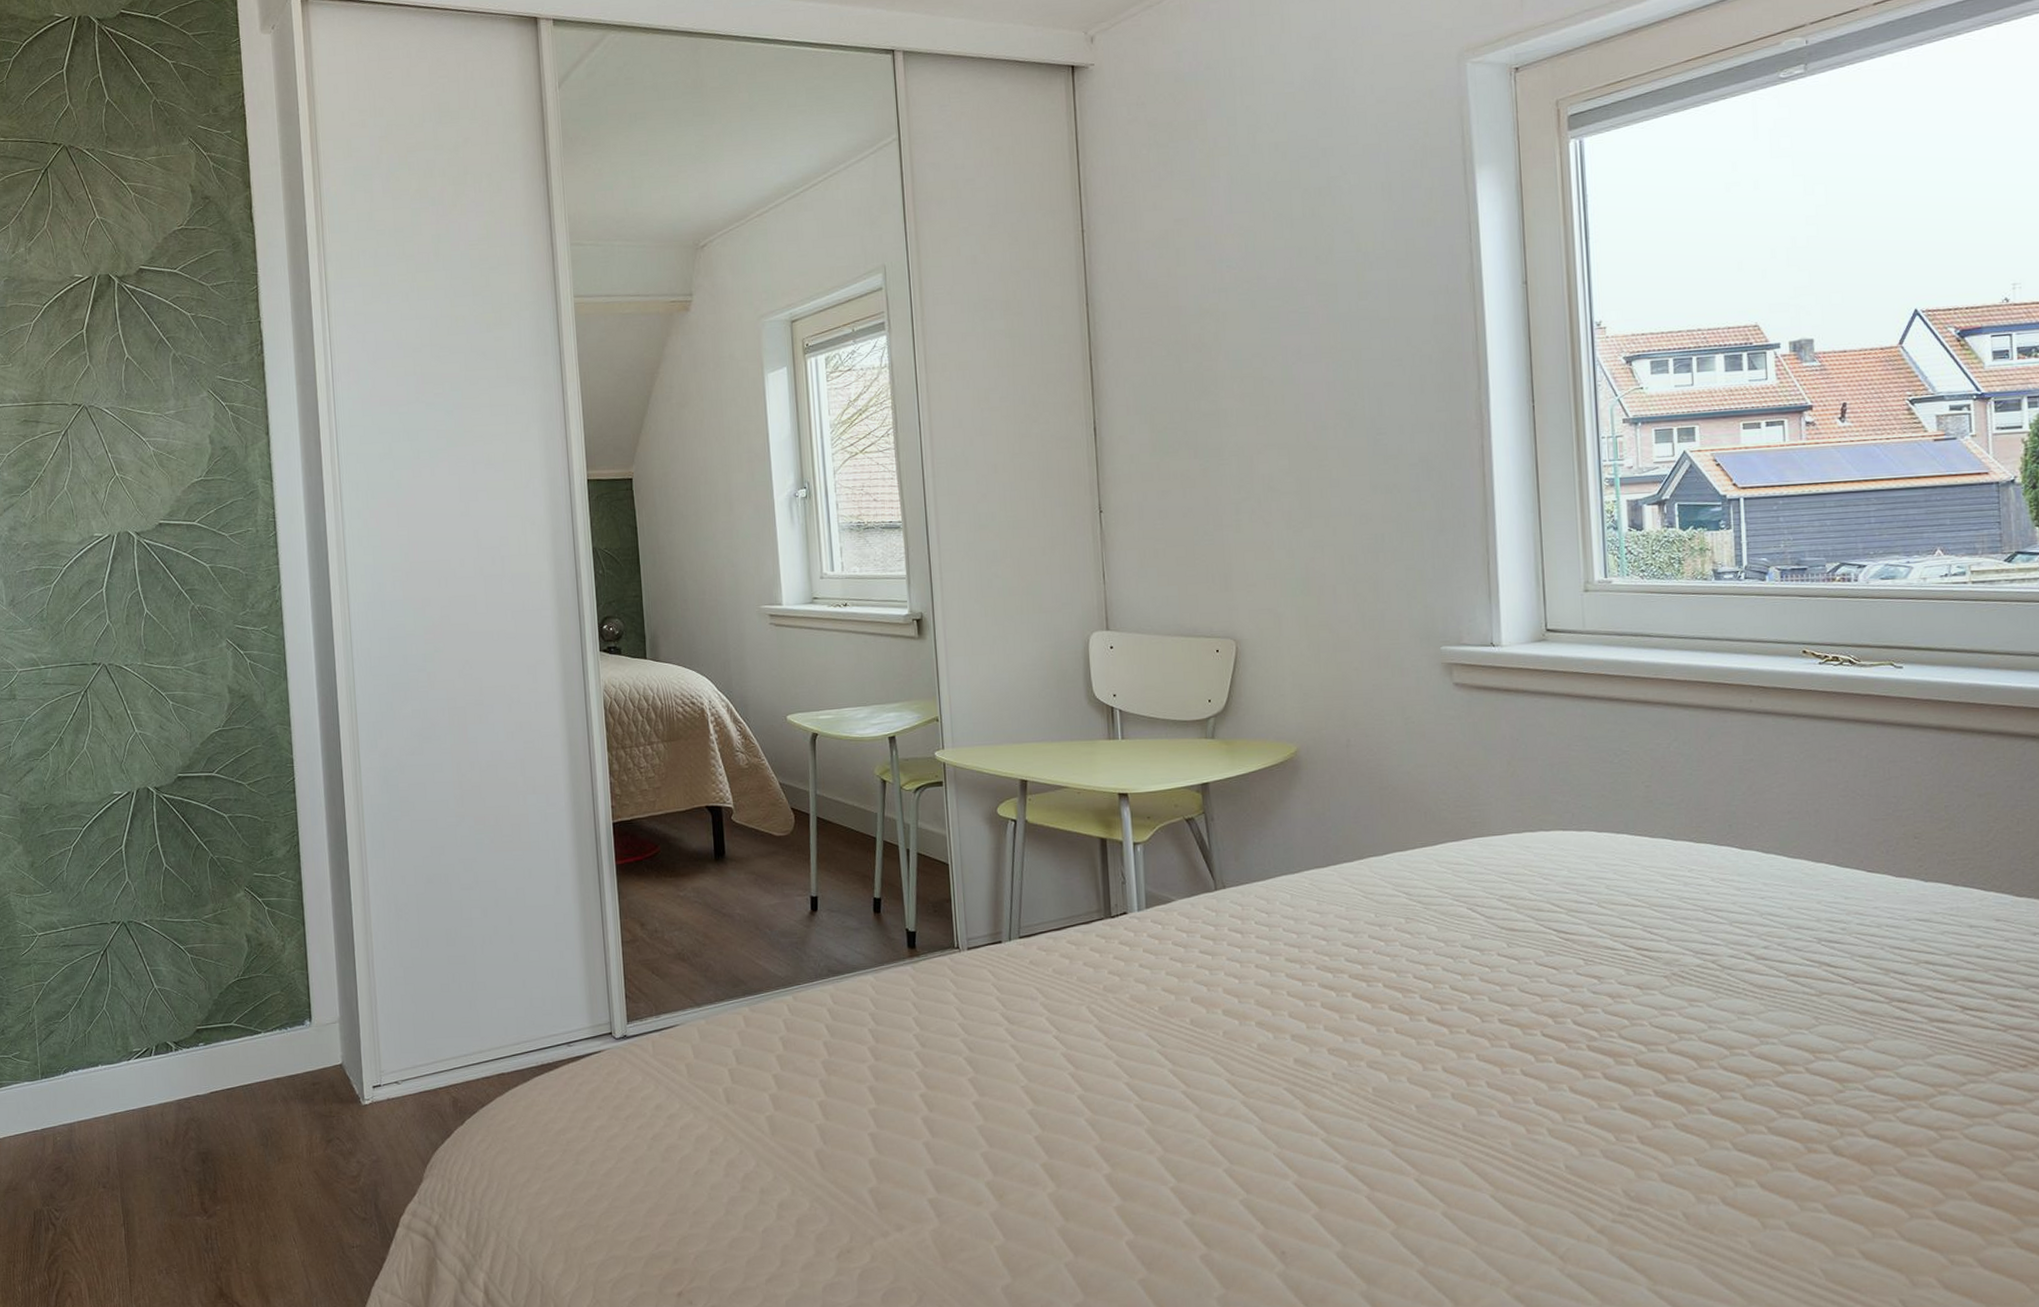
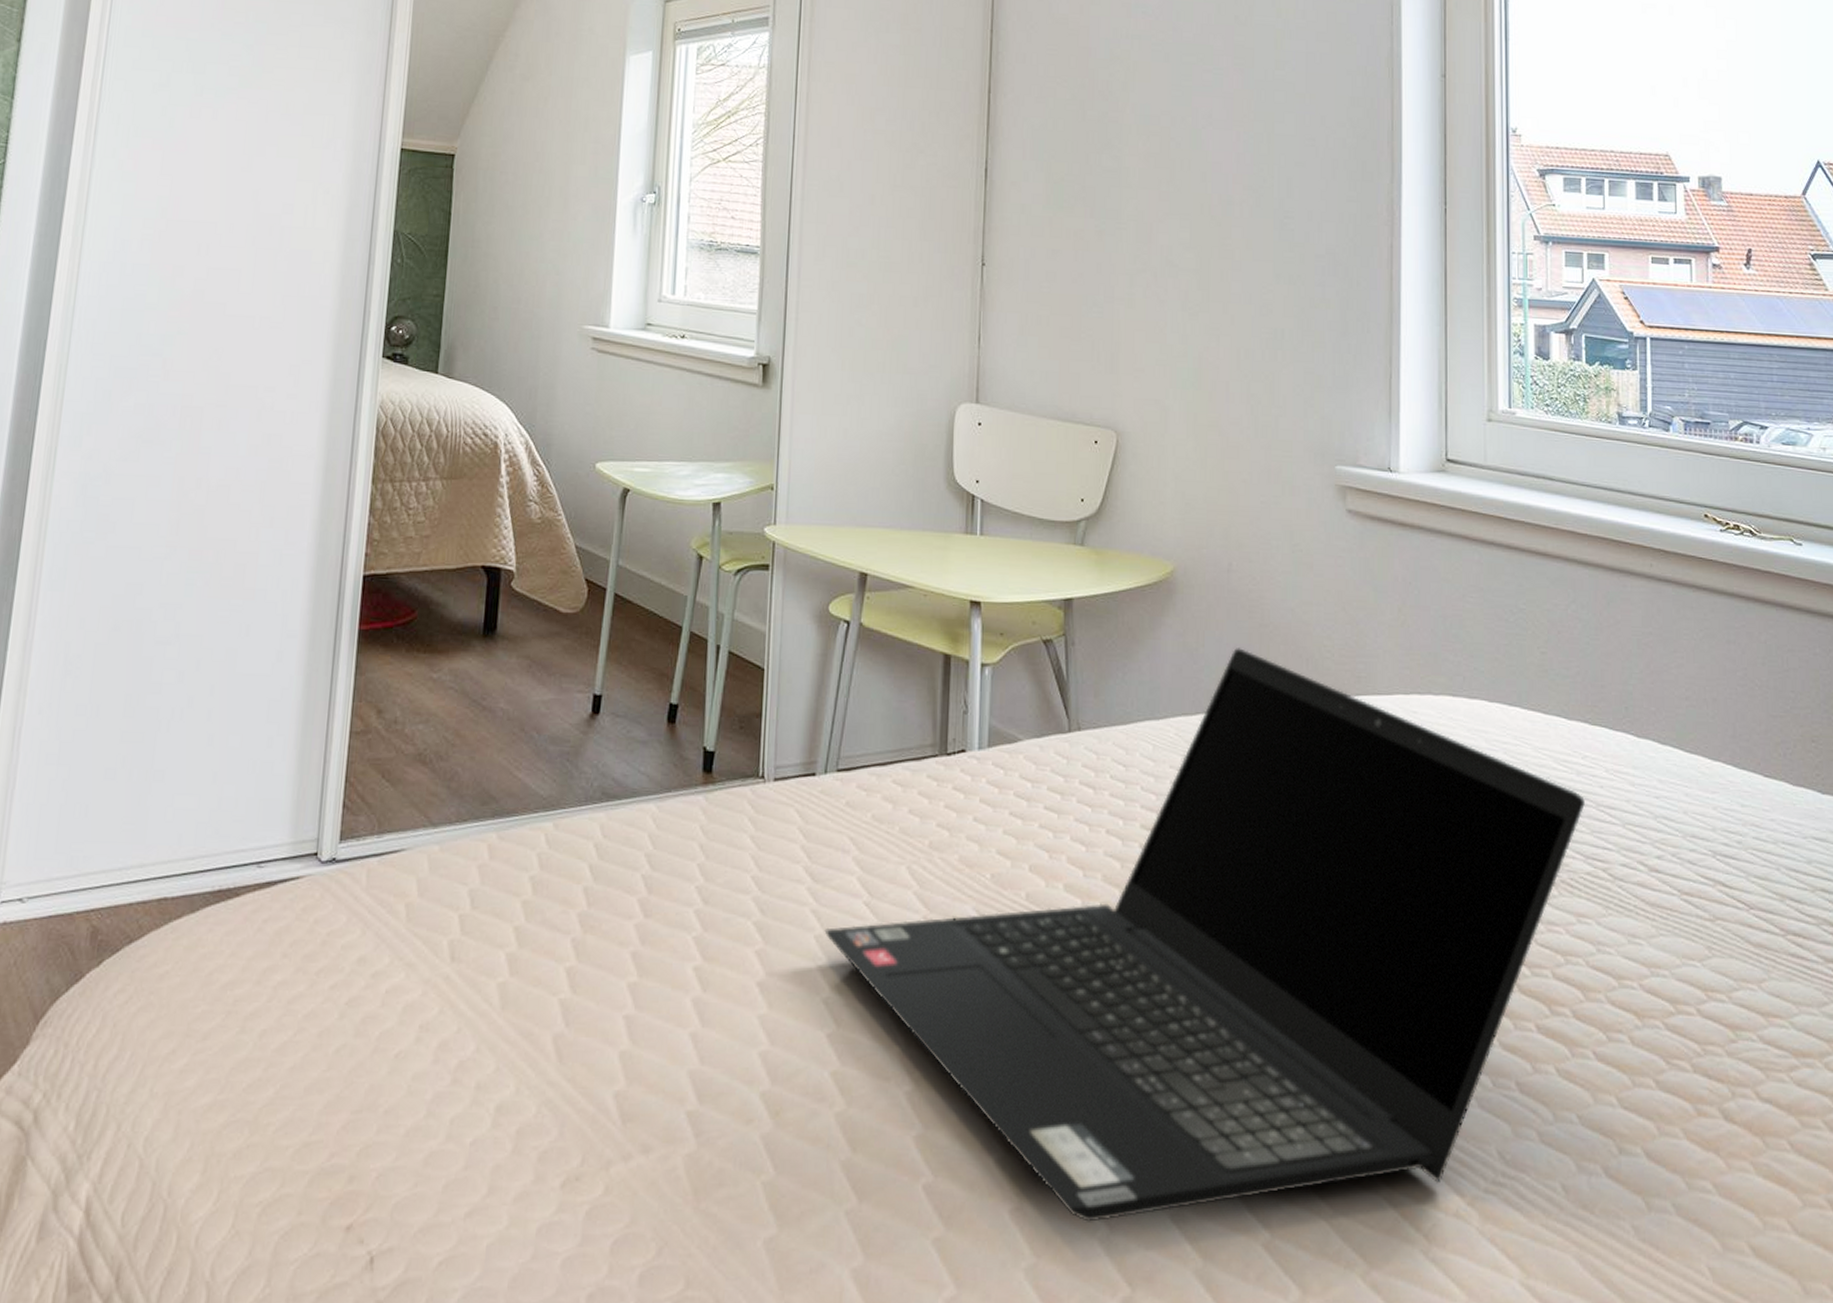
laptop computer: none [1023,809,1693,1262] -> present [824,648,1585,1222]

